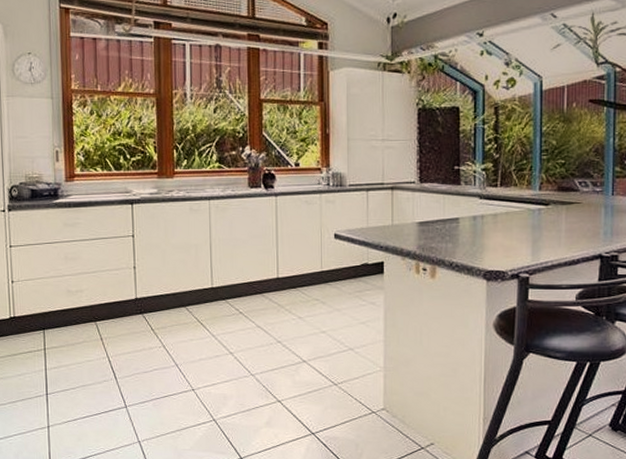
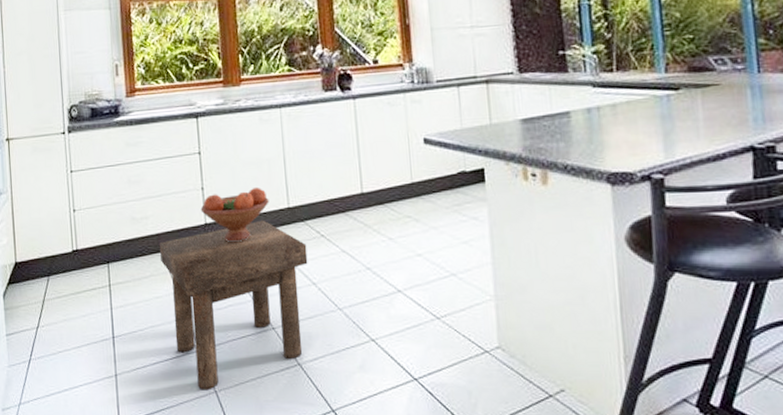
stool: none [93,297,227,441] -> present [160,220,308,390]
fruit bowl: none [132,268,195,316] -> present [200,186,269,243]

